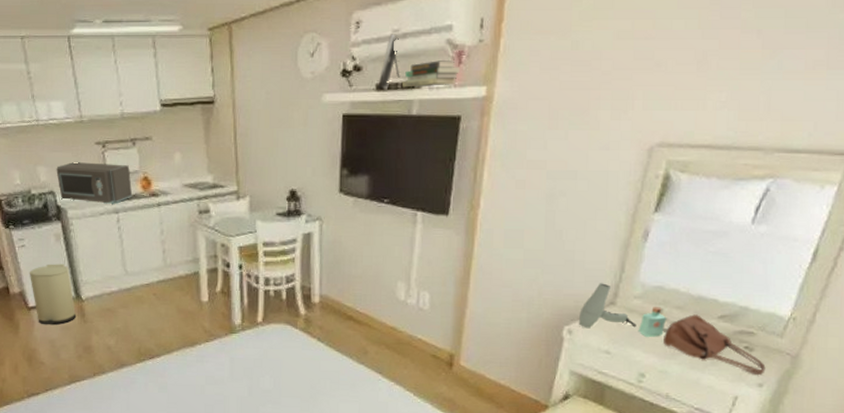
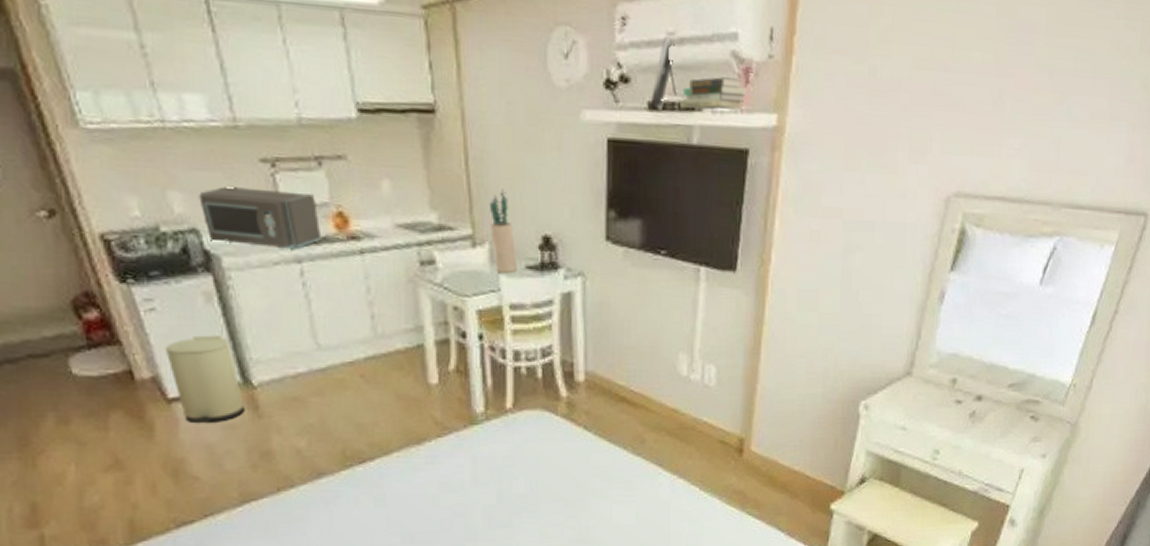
vase: none [250,156,270,220] -> present [489,189,517,274]
hair dryer: present [579,283,637,329] -> none [876,351,932,403]
perfume: present [638,306,667,337] -> none [933,375,961,410]
handbag: present [663,314,766,375] -> none [957,383,1049,445]

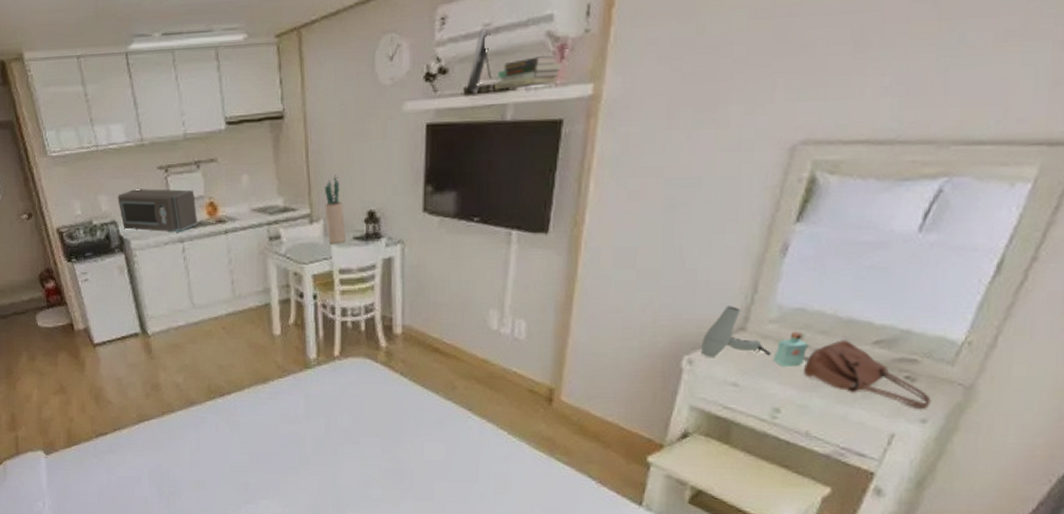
pedal bin: present [165,335,244,423] -> none [93,298,142,362]
hair dryer: none [876,351,932,403] -> present [701,306,771,358]
perfume: none [933,375,961,410] -> present [772,331,809,367]
handbag: none [957,383,1049,445] -> present [804,340,931,409]

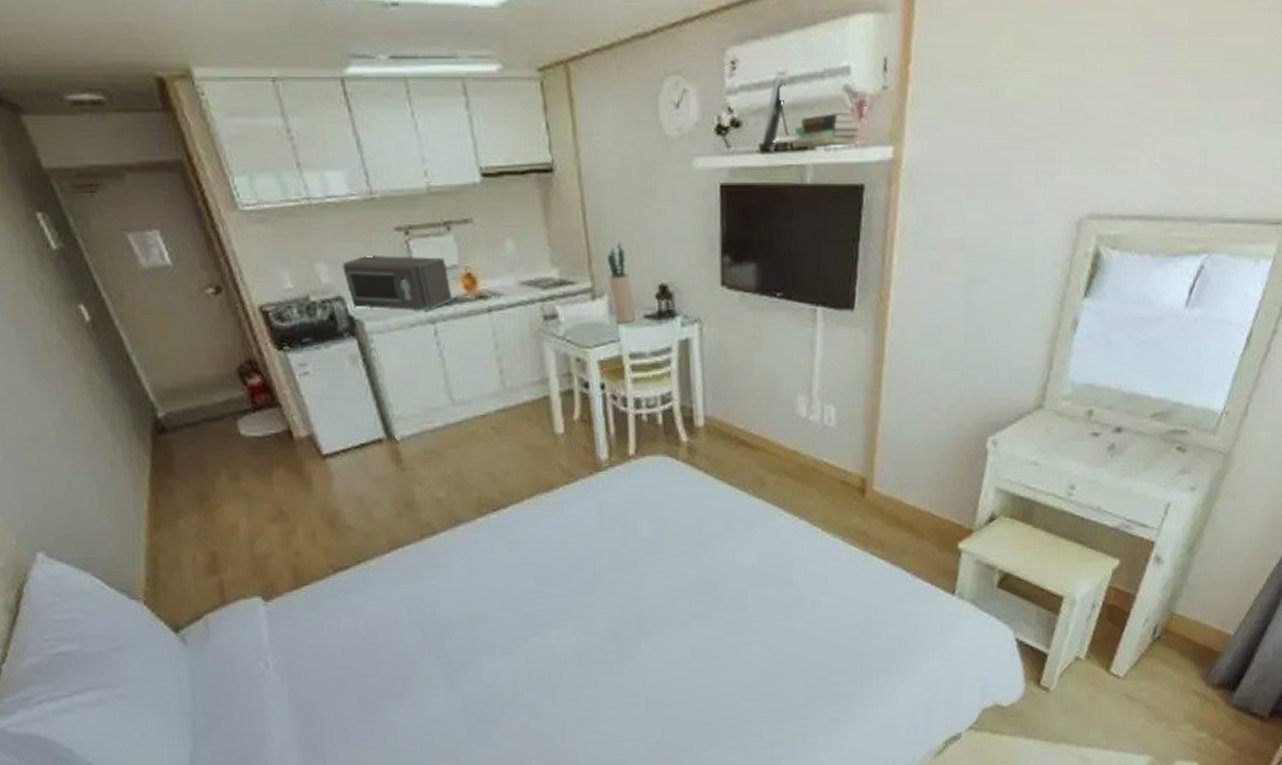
hair dryer: present [701,306,771,358] -> none [1004,384,1066,438]
perfume: present [772,331,809,367] -> none [1067,407,1098,443]
handbag: present [804,340,931,409] -> none [1094,414,1198,478]

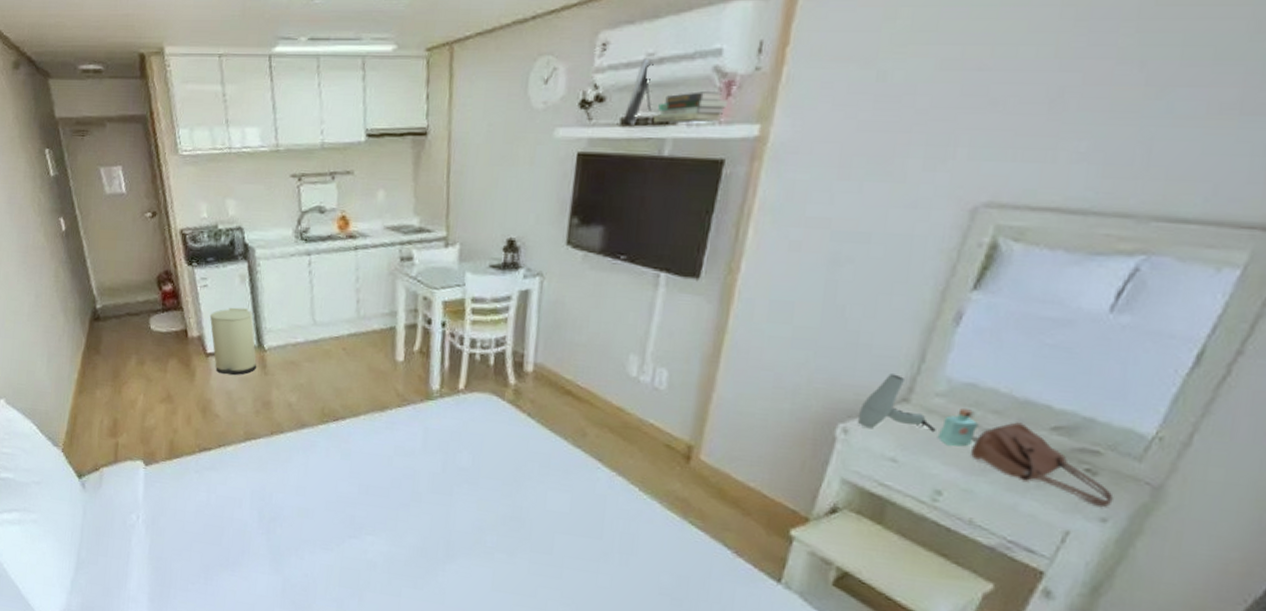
pedal bin: none [318,395,389,476] -> present [209,307,257,375]
microwave: present [342,256,453,311] -> none [246,196,328,245]
vase: present [606,241,635,324] -> none [462,198,482,272]
hair dryer: none [1004,384,1066,438] -> present [858,373,936,431]
perfume: none [1067,407,1098,443] -> present [937,407,979,447]
handbag: none [1094,414,1198,478] -> present [971,422,1114,507]

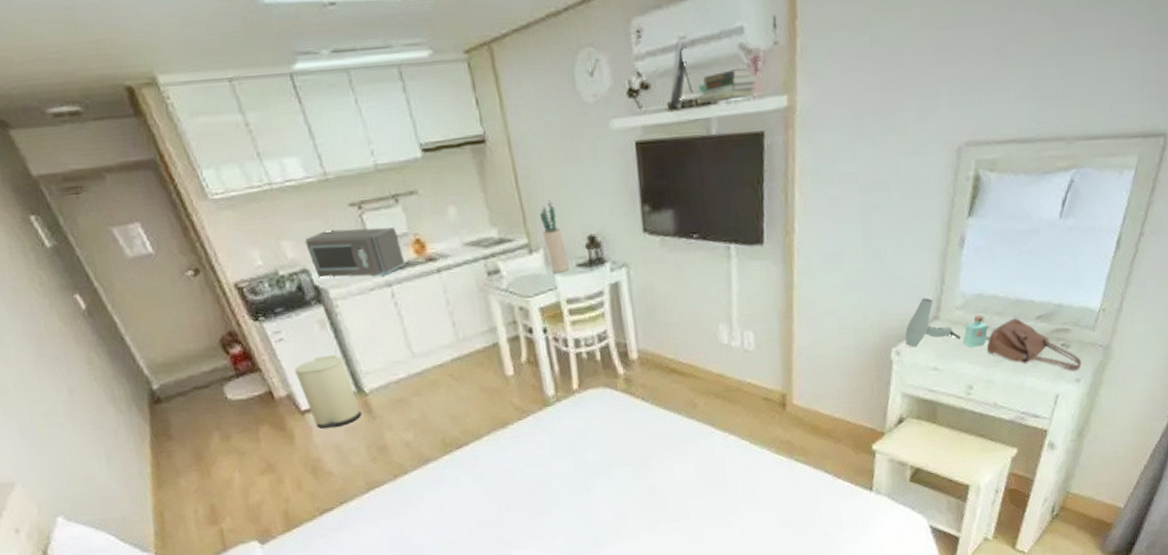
microwave: none [246,196,328,245] -> present [305,227,406,278]
vase: none [462,198,482,272] -> present [539,200,569,274]

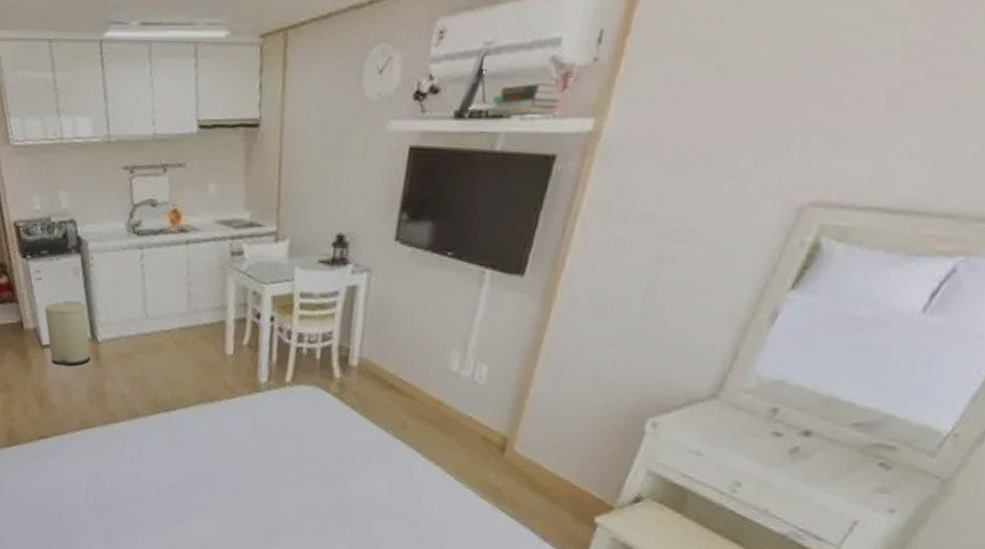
microwave: present [305,227,406,278] -> none [79,188,160,238]
vase: present [539,200,569,274] -> none [292,192,312,267]
hair dryer: present [905,298,961,348] -> none [667,370,742,426]
perfume: present [962,314,989,348] -> none [741,404,783,441]
handbag: present [987,318,1082,371] -> none [772,418,904,499]

